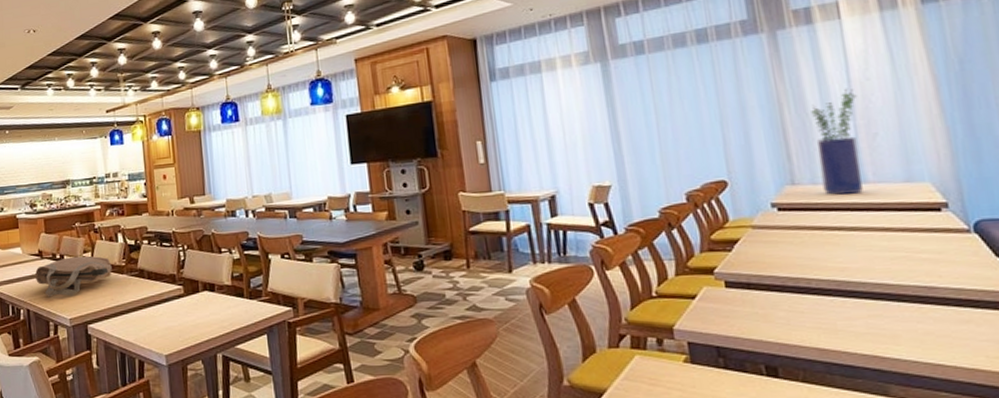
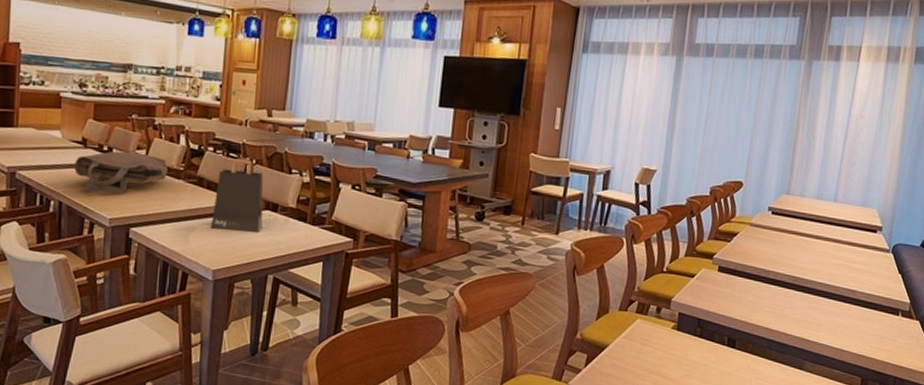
shopping bag: none [156,245,204,315] -> present [211,157,264,234]
vase: present [811,88,863,195] -> none [807,121,851,209]

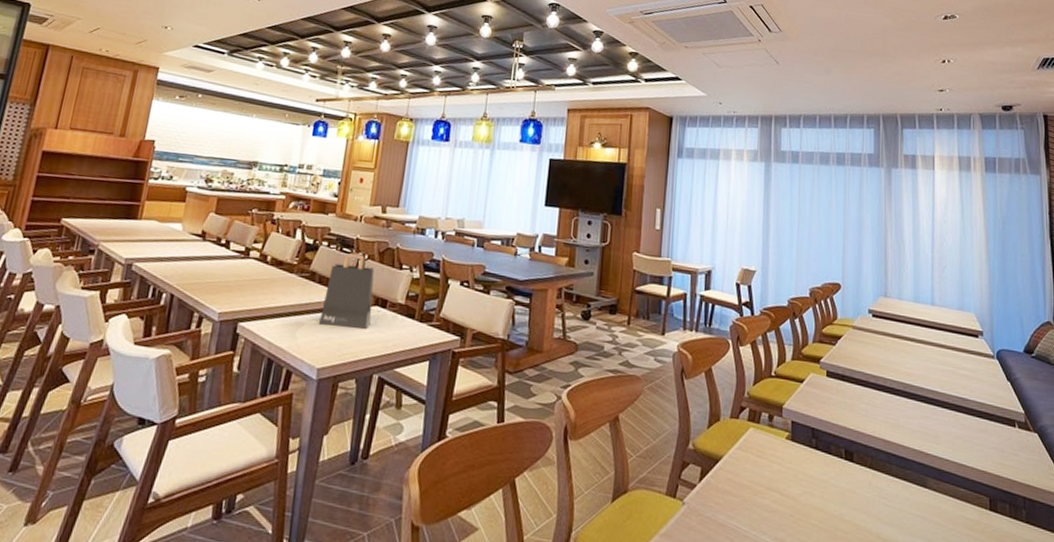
tote bag: present [73,151,168,195] -> none [190,244,282,288]

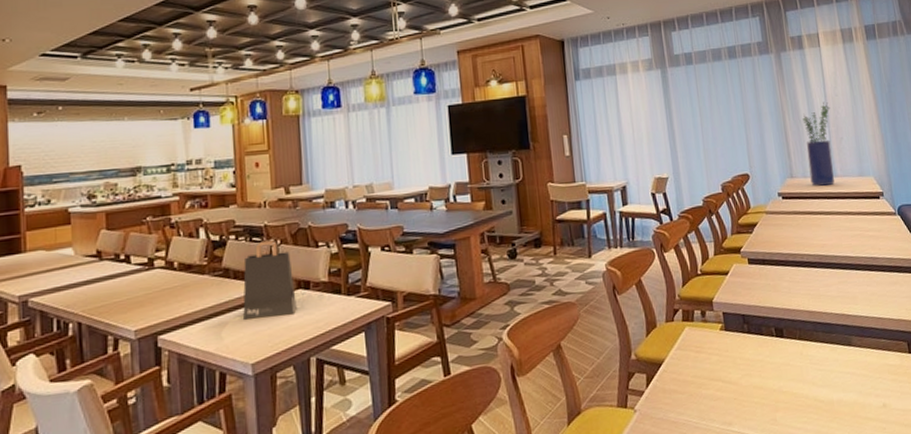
vase: none [905,225,937,313] -> present [803,101,834,186]

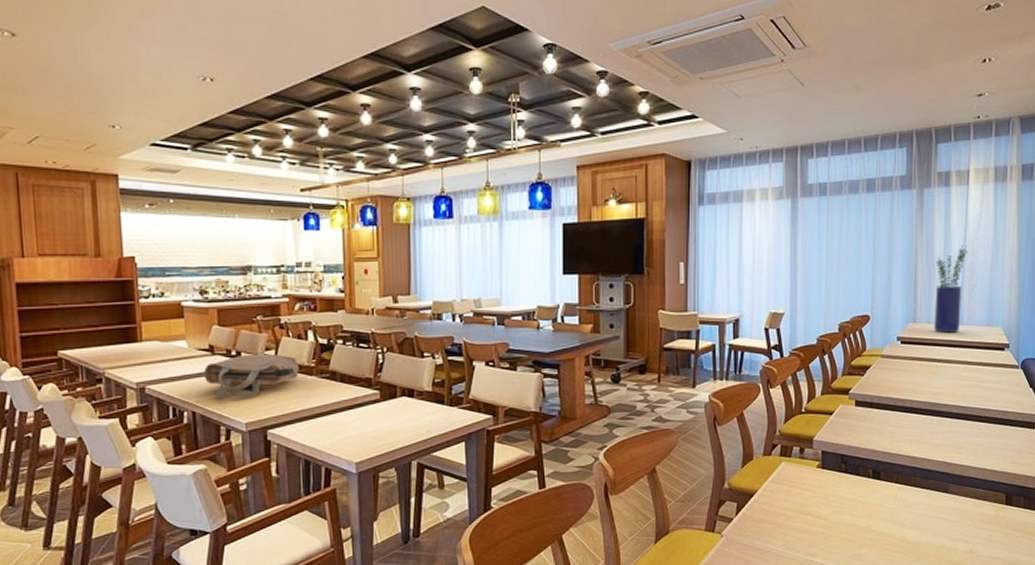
tote bag: none [90,255,191,307] -> present [203,353,299,399]
shopping bag: present [243,239,297,320] -> none [348,347,401,422]

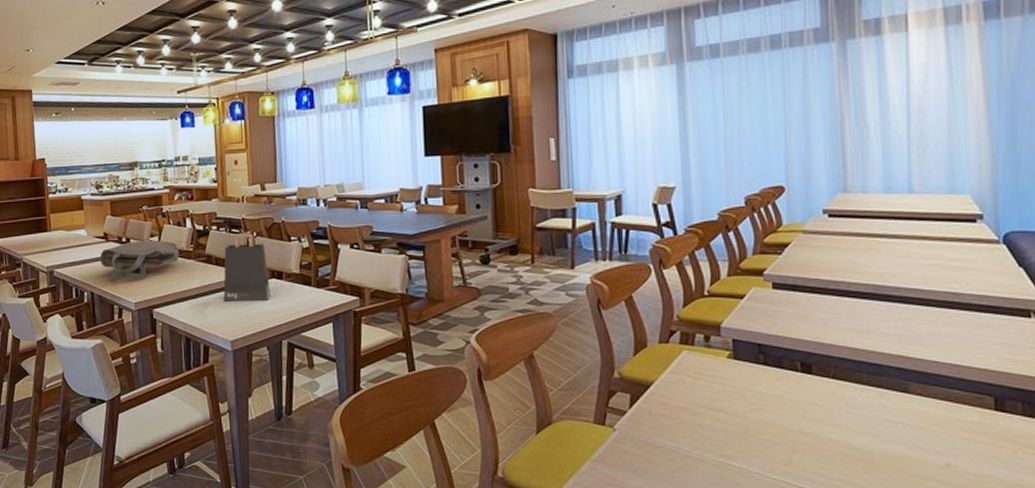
shopping bag: none [348,347,401,422] -> present [223,232,271,302]
vase: present [934,245,969,333] -> none [870,100,914,204]

